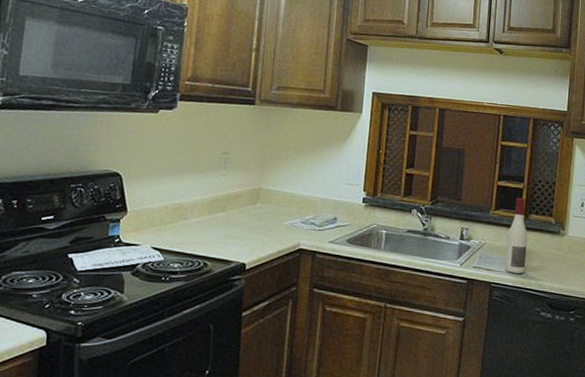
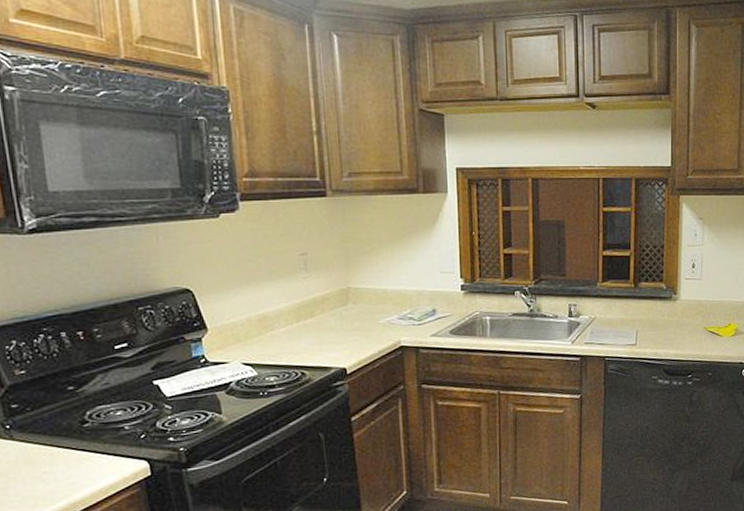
wine bottle: present [504,197,528,273] -> none [617,265,639,344]

